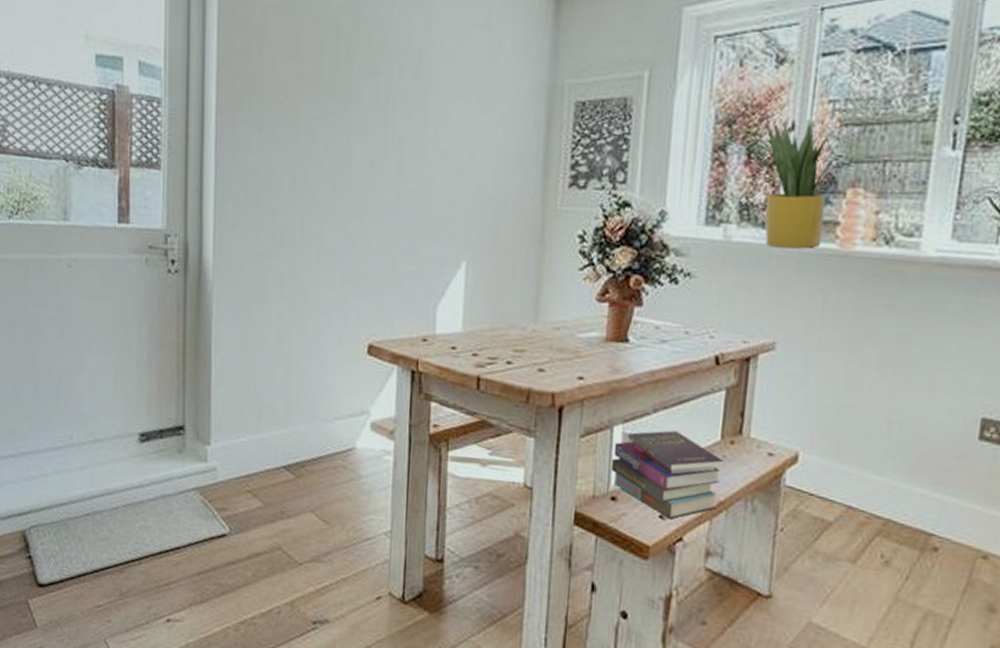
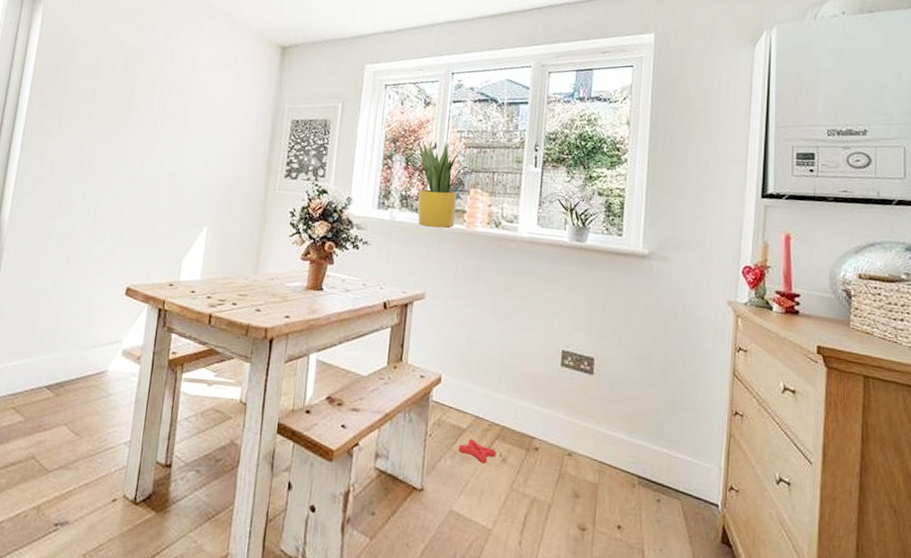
books: present [610,430,725,519] -> none [306,358,390,428]
dog toy: none [821,534,876,566] -> present [458,439,496,464]

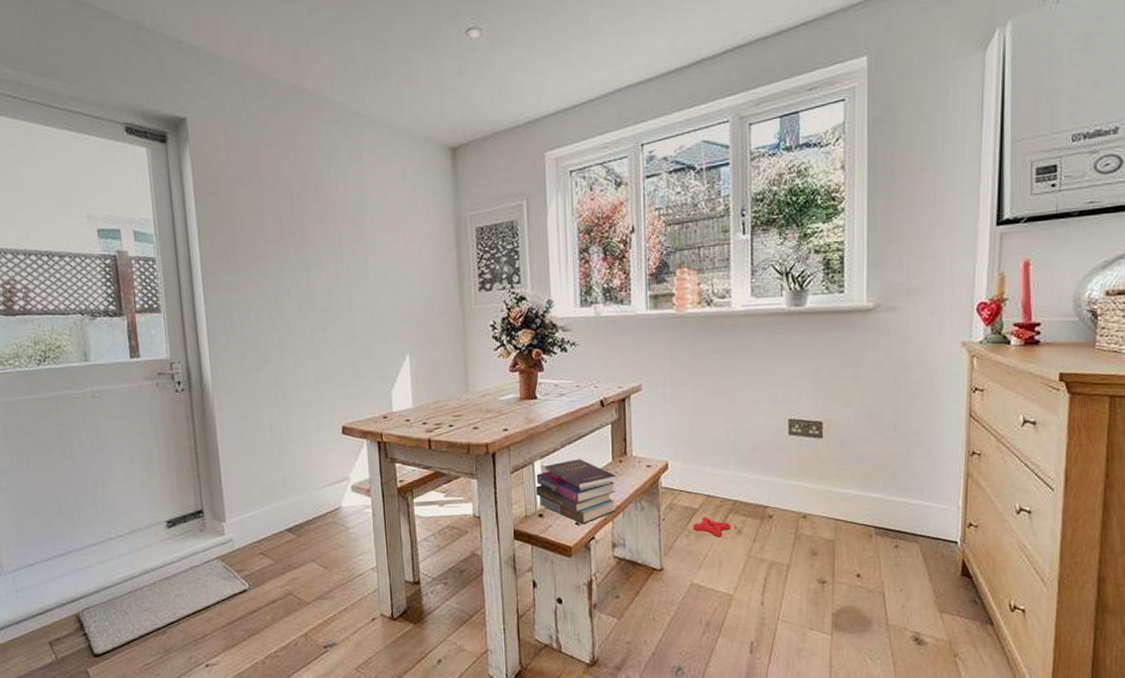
books: none [306,358,390,428] -> present [535,459,618,524]
planter: present [417,141,465,229] -> none [614,223,668,317]

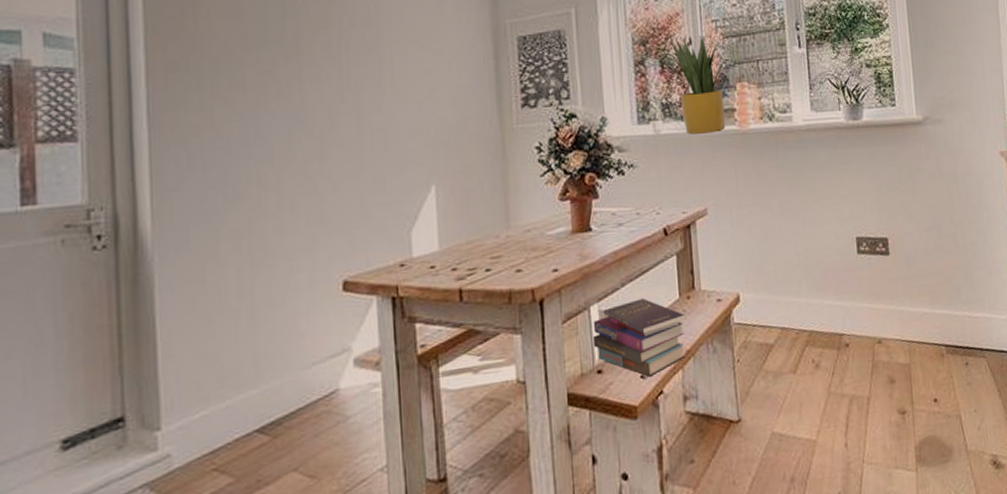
planter: none [614,223,668,317] -> present [670,35,726,135]
dog toy: present [693,517,730,537] -> none [769,352,808,375]

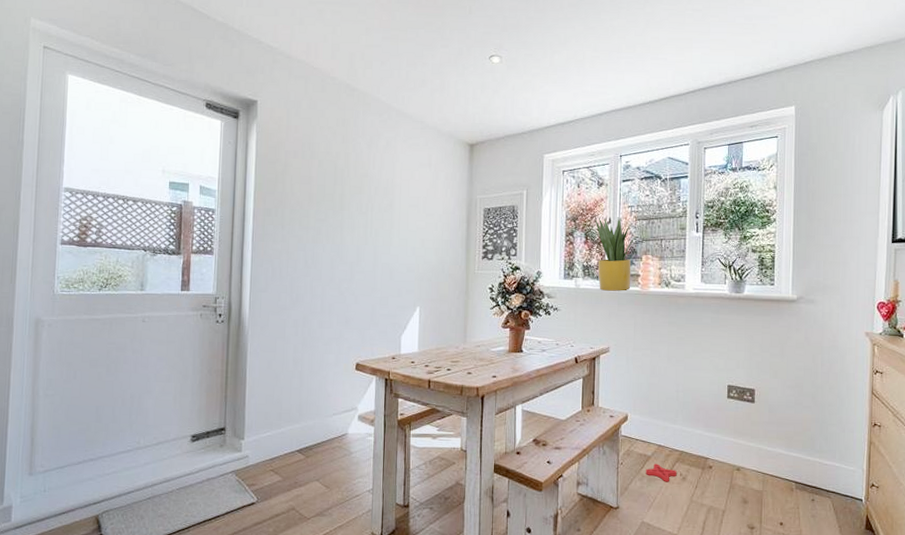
books: present [592,298,686,377] -> none [515,406,585,463]
dog toy: none [769,352,808,375] -> present [646,464,677,482]

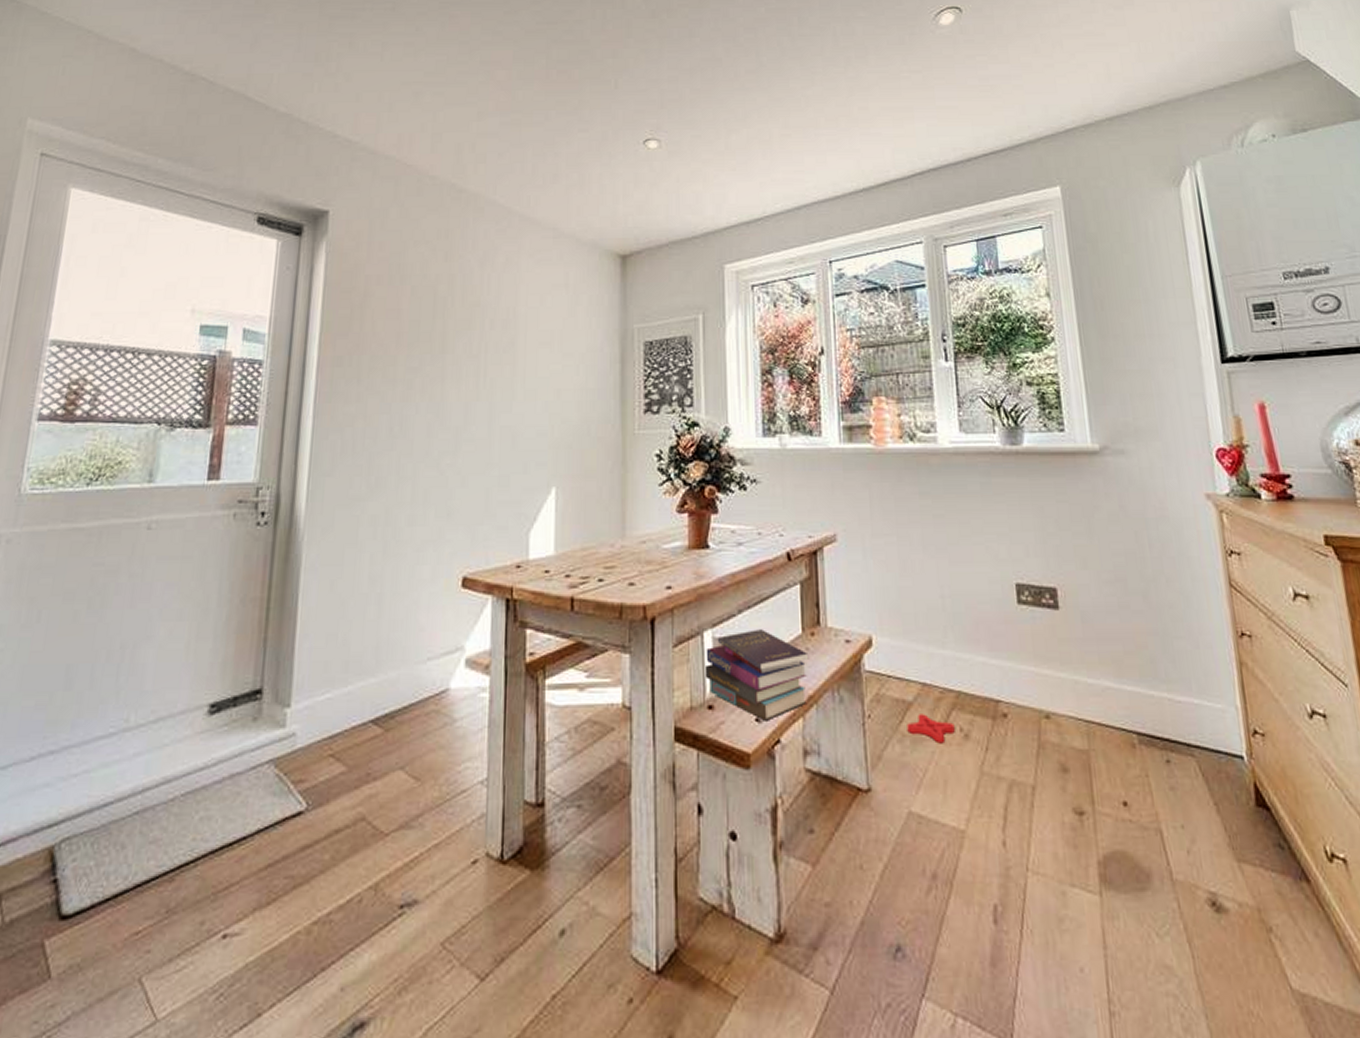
books: none [515,406,585,463] -> present [704,629,809,721]
planter: present [595,217,637,291] -> none [801,345,862,451]

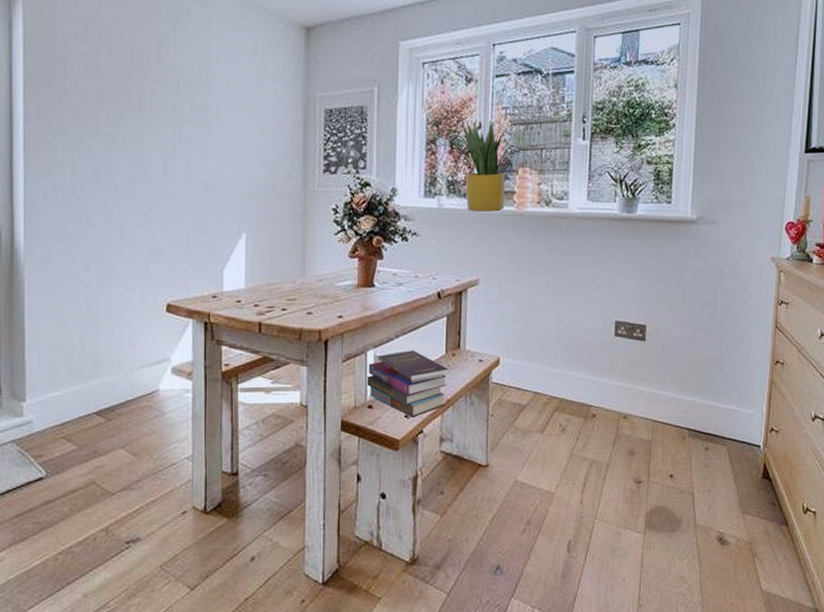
planter: none [801,345,862,451] -> present [462,121,512,212]
dog toy: present [907,714,955,744] -> none [520,414,556,435]

